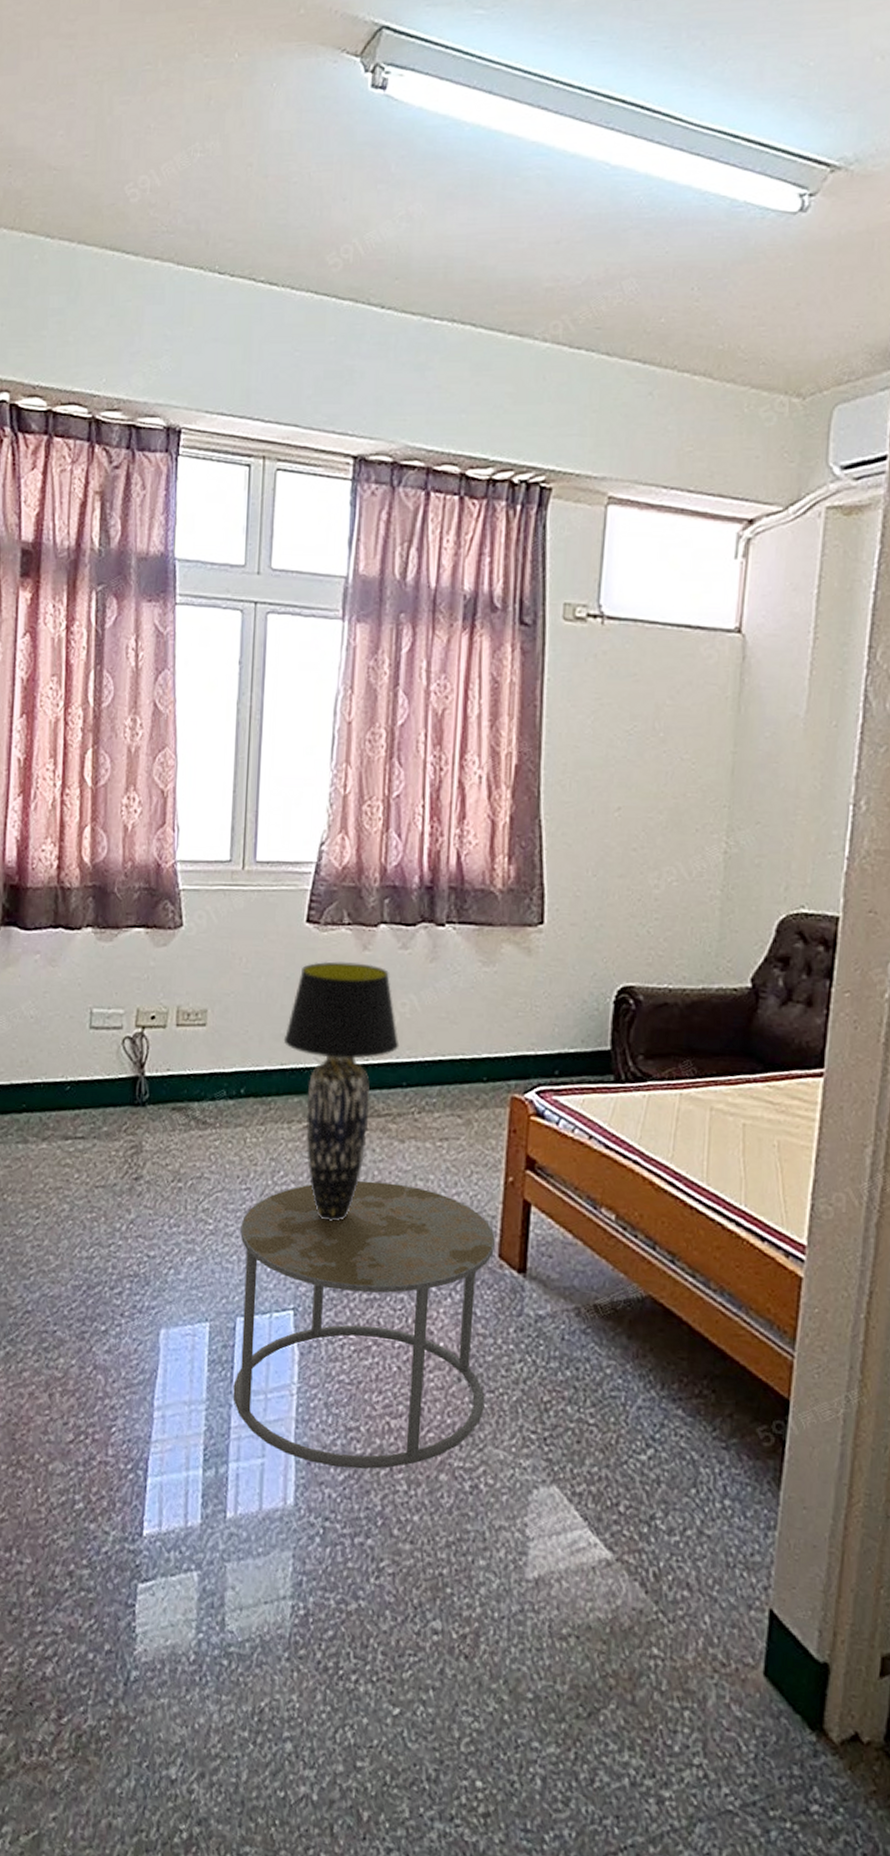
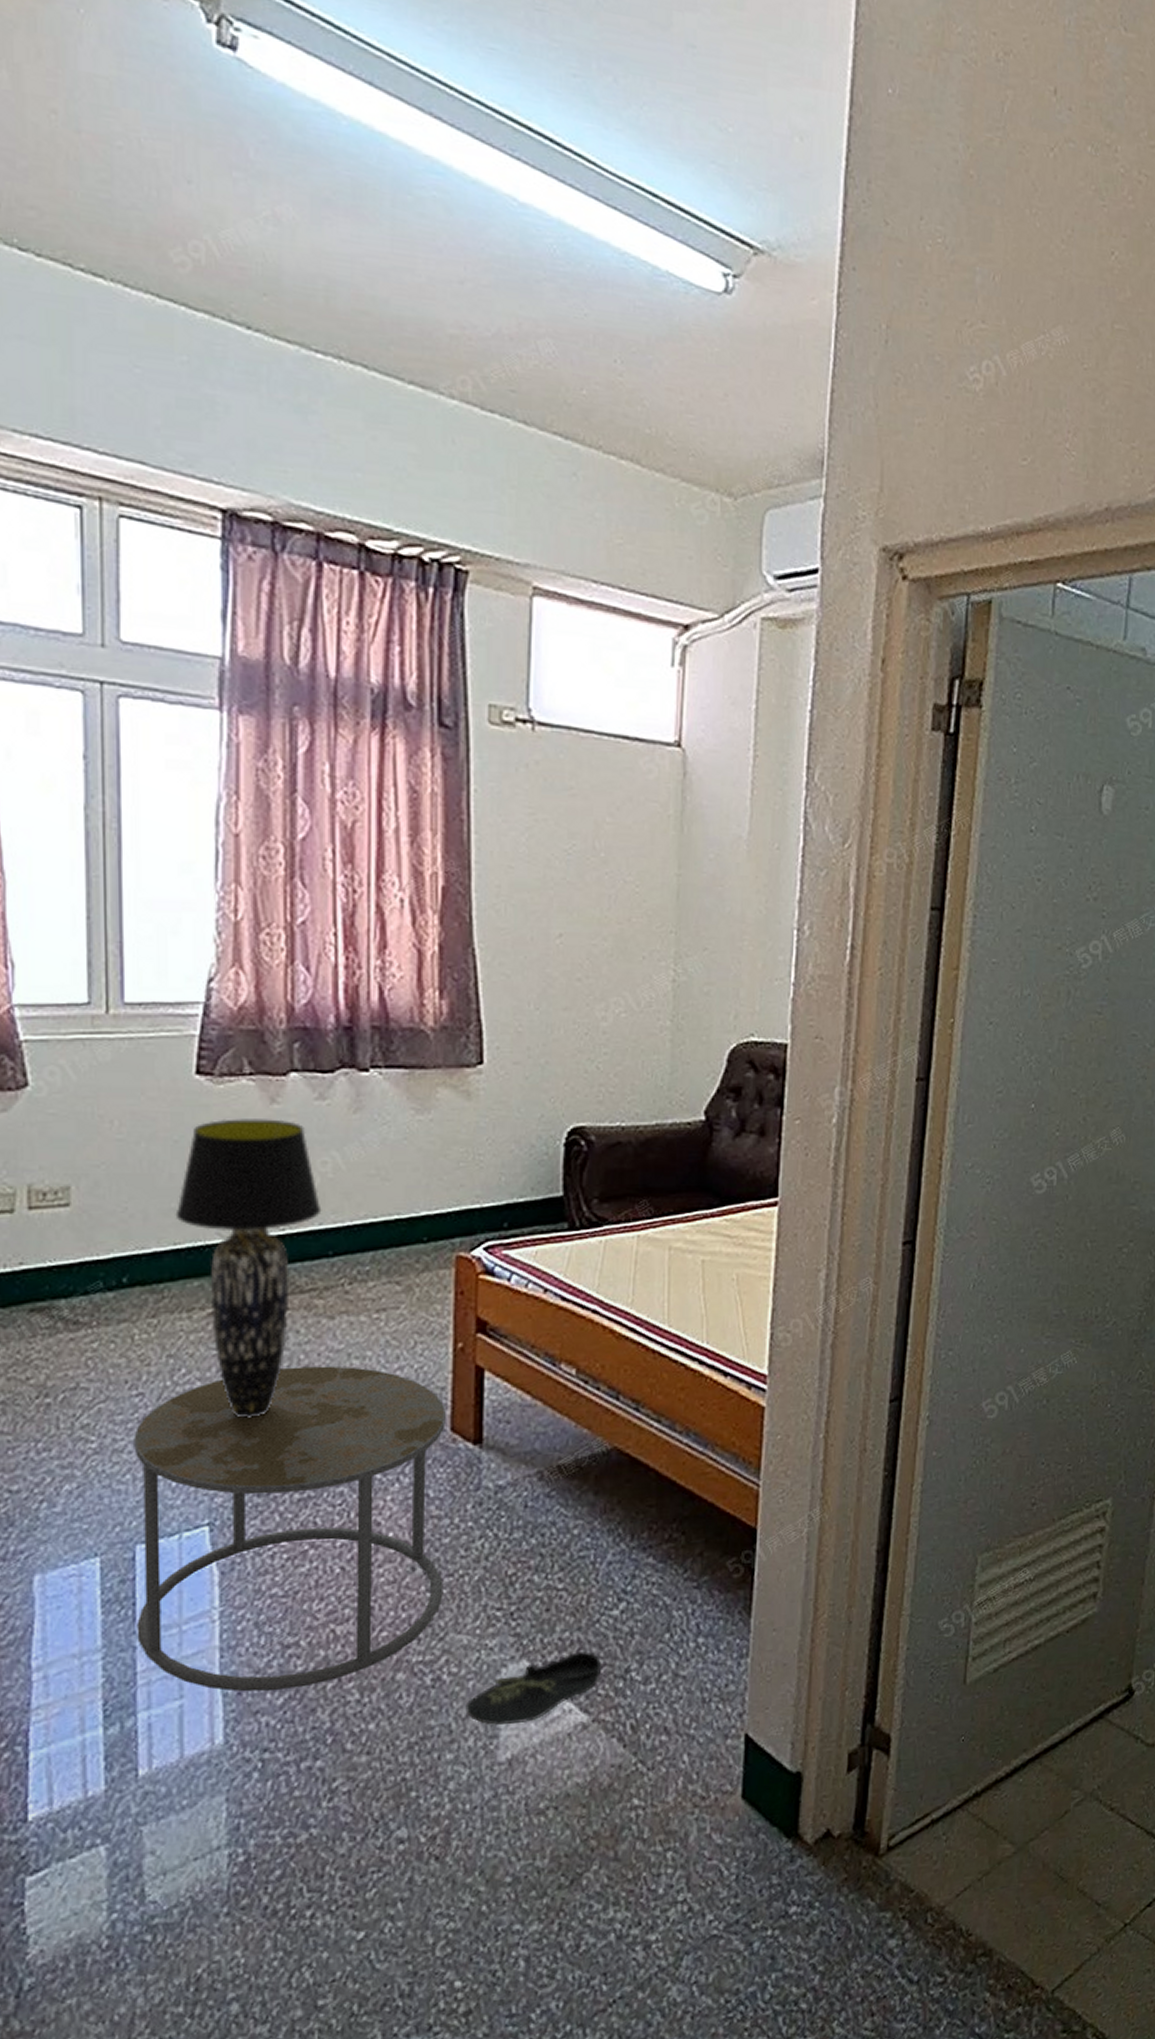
shoe: none [498,1488,628,1547] -> present [465,1651,602,1725]

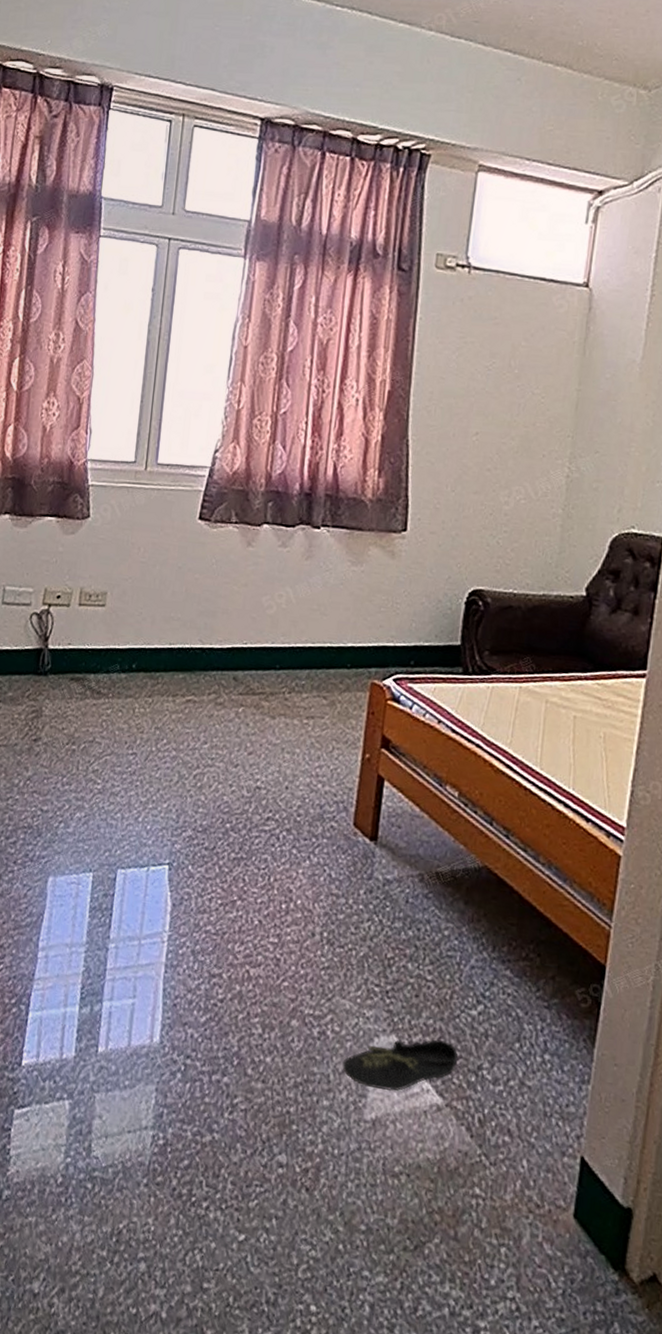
side table: present [134,1366,446,1692] -> none [110,750,351,1013]
table lamp: present [175,1119,322,1418] -> none [172,554,275,787]

